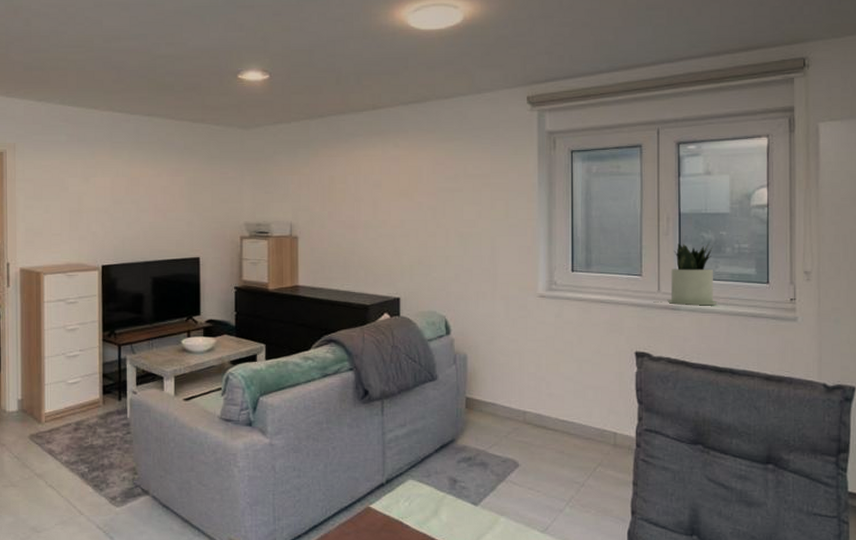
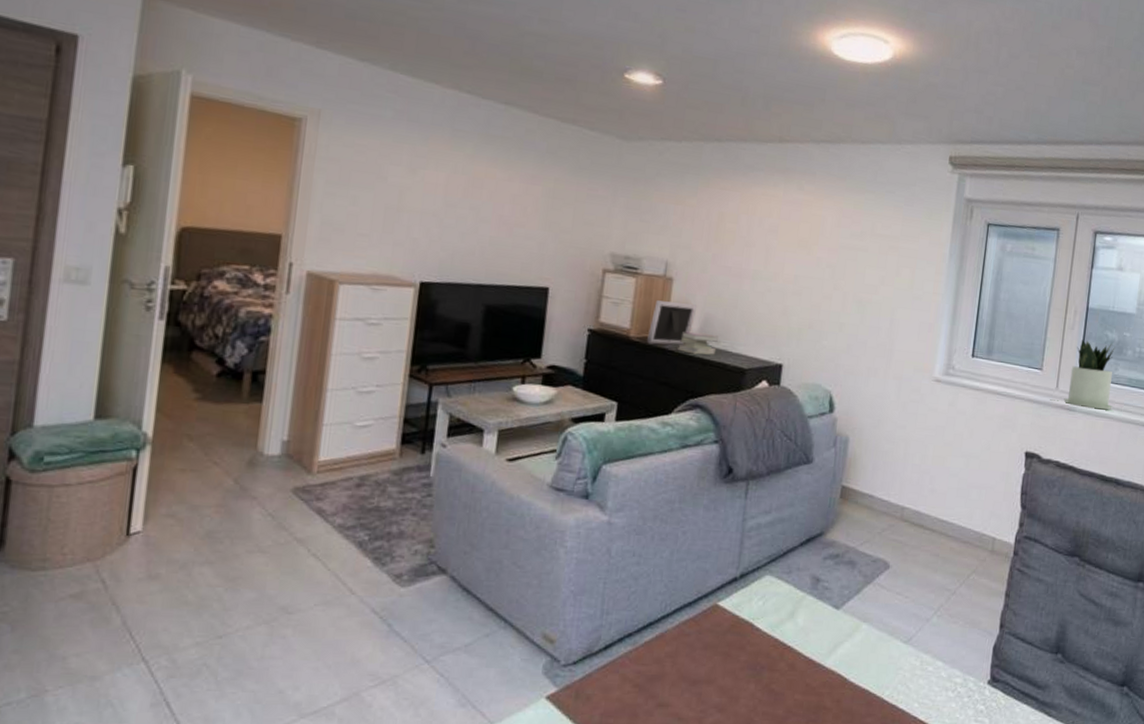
picture frame: none [282,256,320,294] -> present [646,300,697,346]
books: none [309,279,342,298] -> present [678,331,718,356]

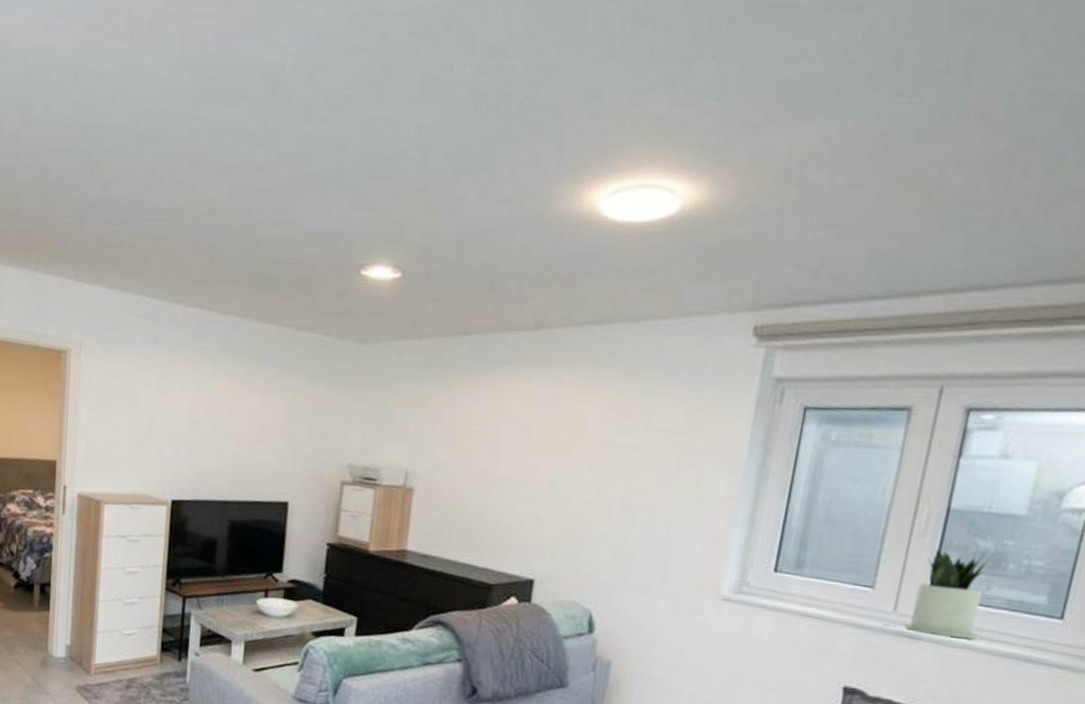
picture frame: present [646,300,697,346] -> none [385,512,438,560]
books: present [678,331,718,356] -> none [418,545,462,570]

